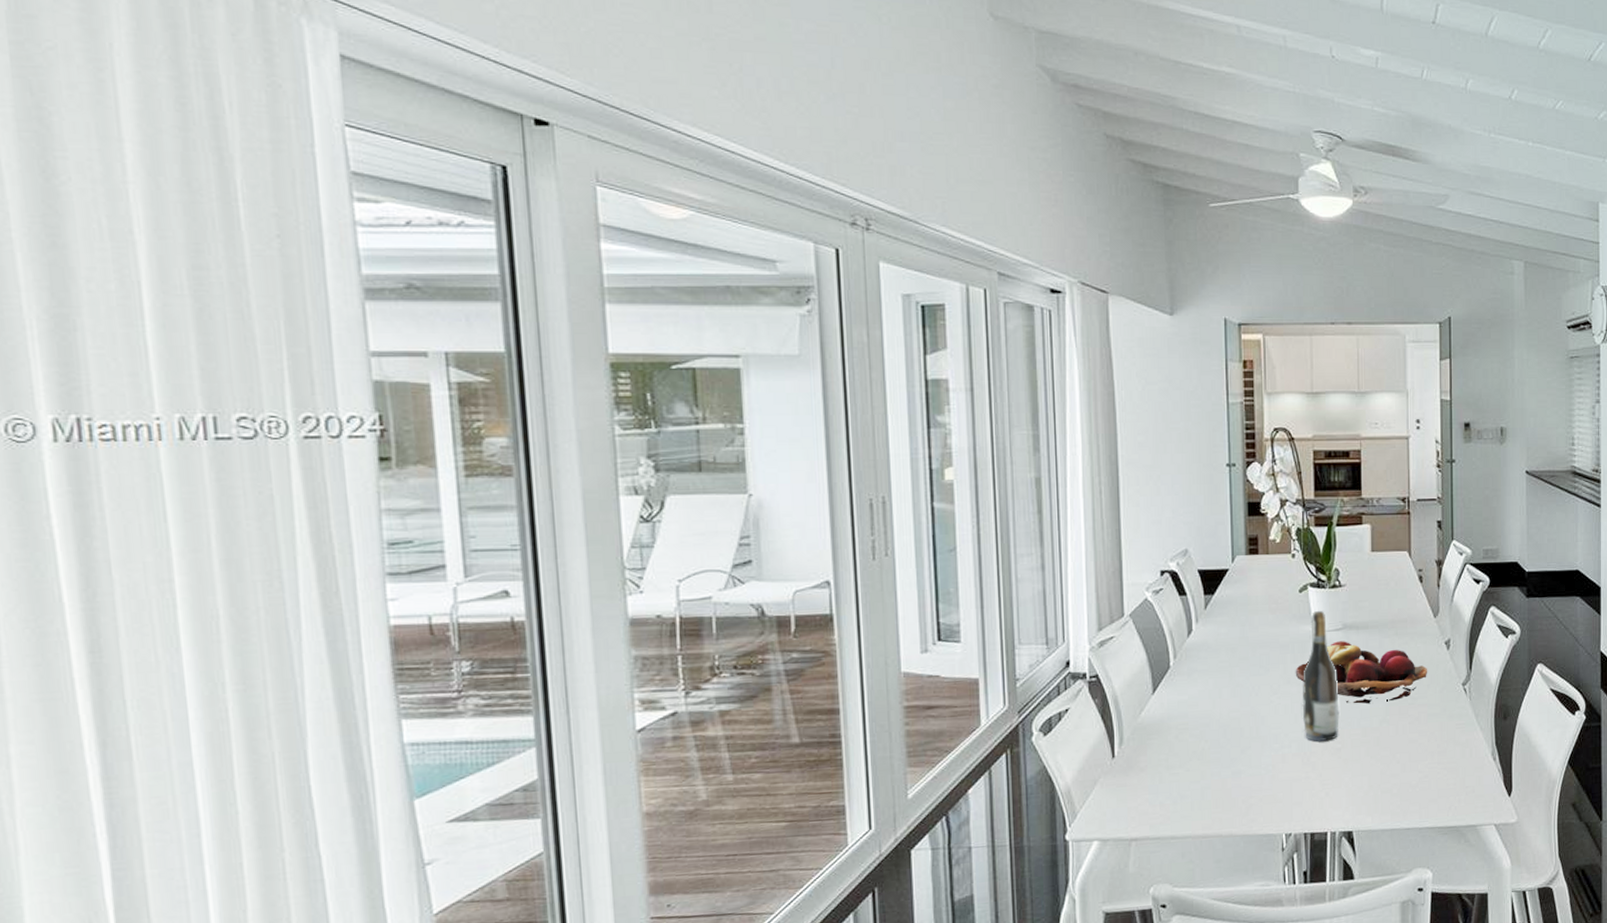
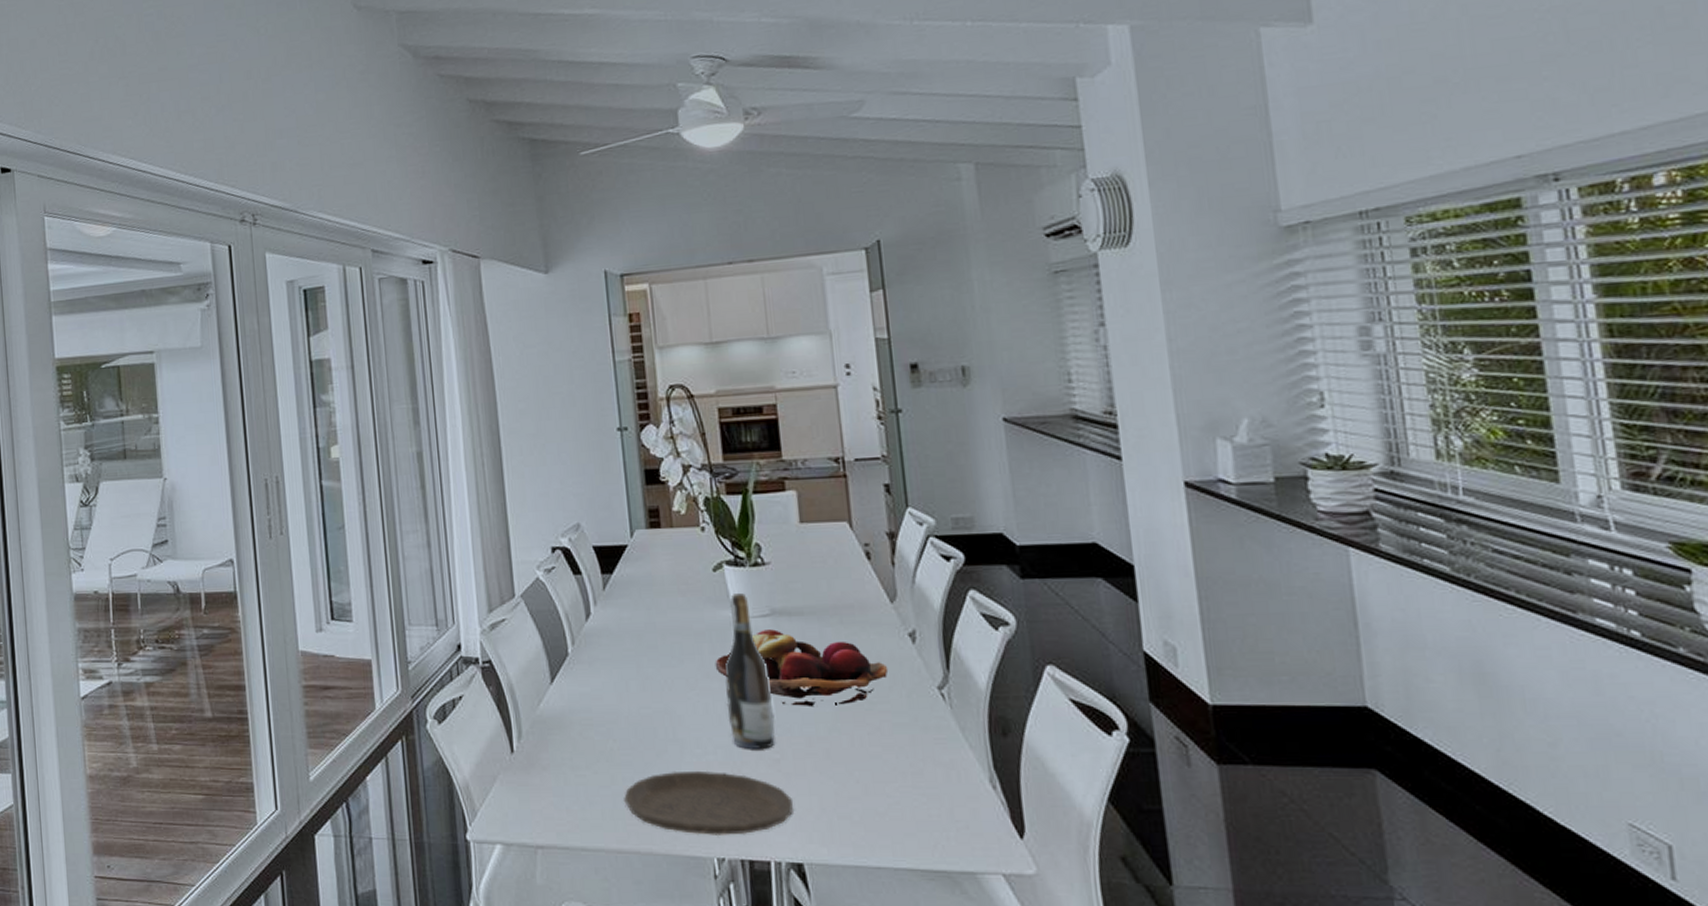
plate: none [1211,762,1348,816] -> present [624,770,793,835]

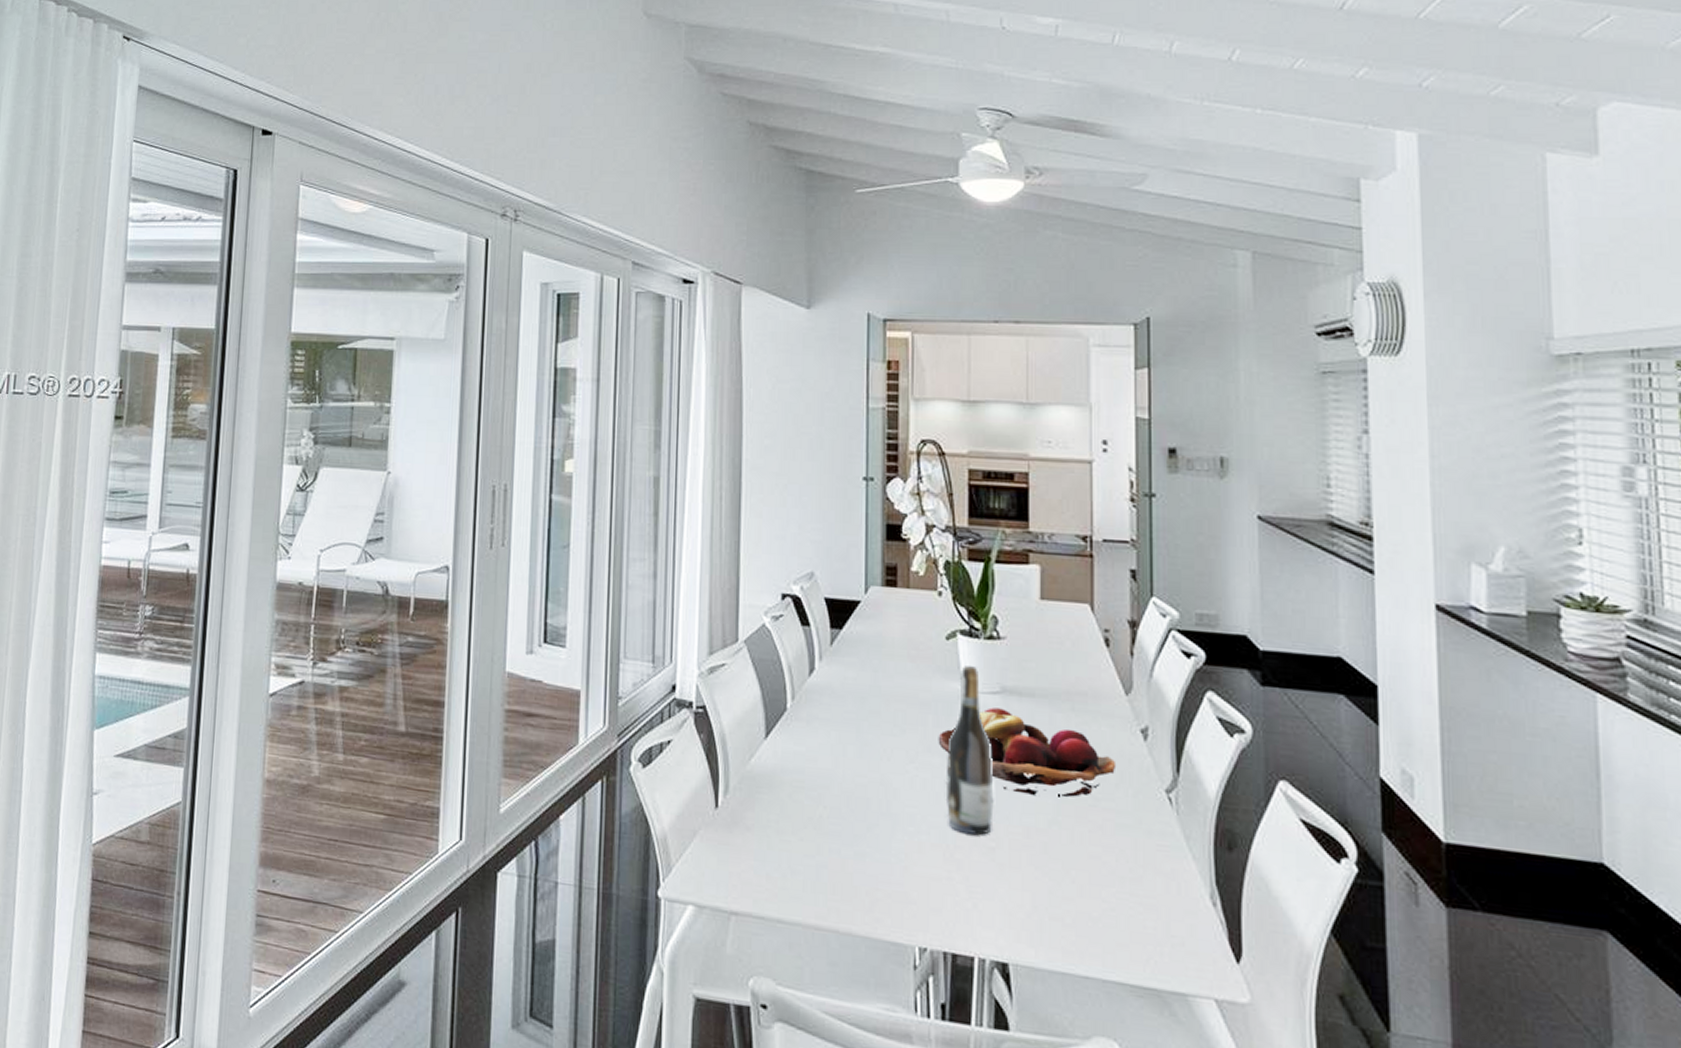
plate: present [624,770,793,835] -> none [828,847,1003,925]

